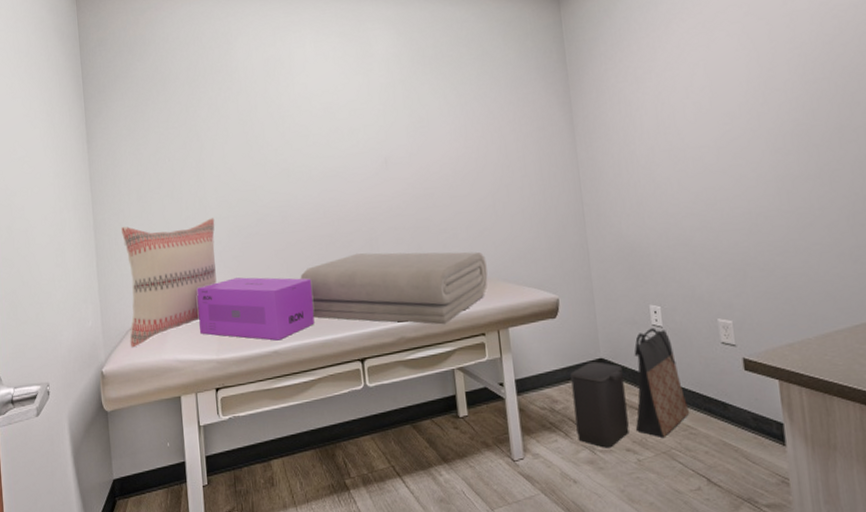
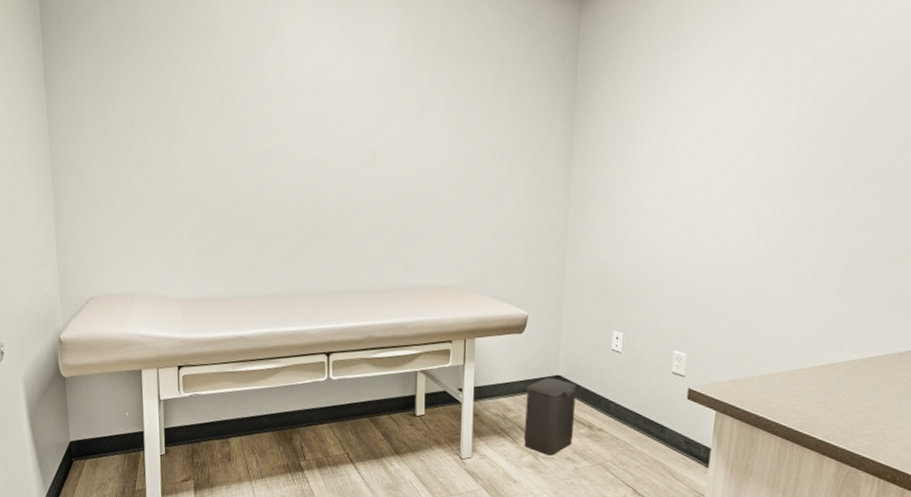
pillow: present [120,218,217,348] -> none [82,191,186,318]
box: present [196,277,315,341] -> none [163,259,284,326]
towel: present [300,252,488,325] -> none [272,249,463,328]
bag: present [634,327,690,439] -> none [578,352,630,452]

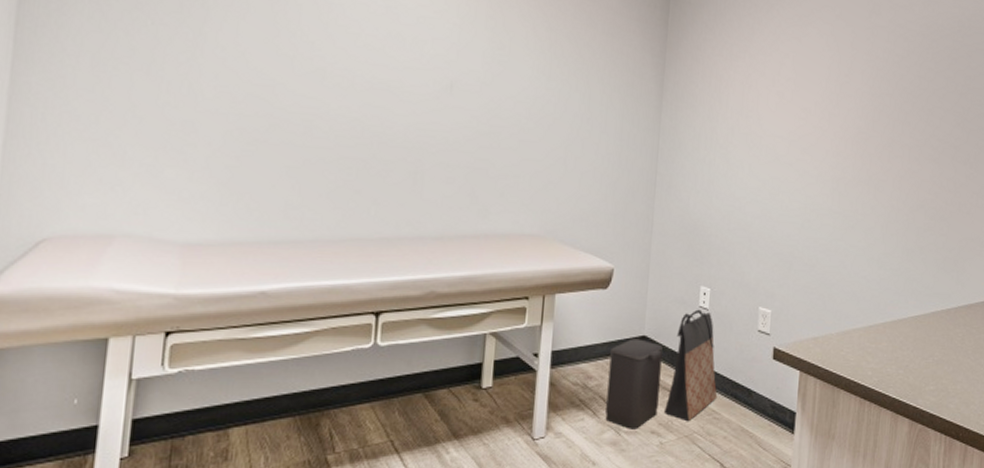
bag: none [578,352,630,452] -> present [663,309,718,422]

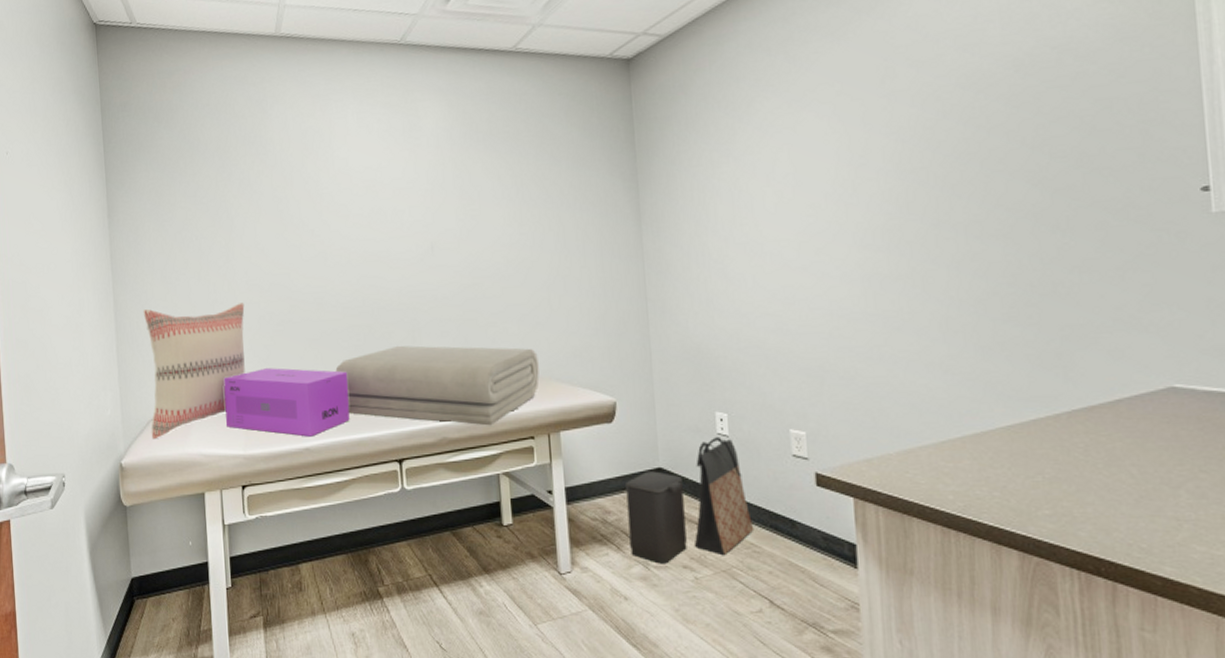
pillow: none [38,99,207,267] -> present [143,303,245,440]
box: none [156,192,330,279] -> present [223,368,350,437]
towel: none [314,187,545,283] -> present [335,345,540,426]

